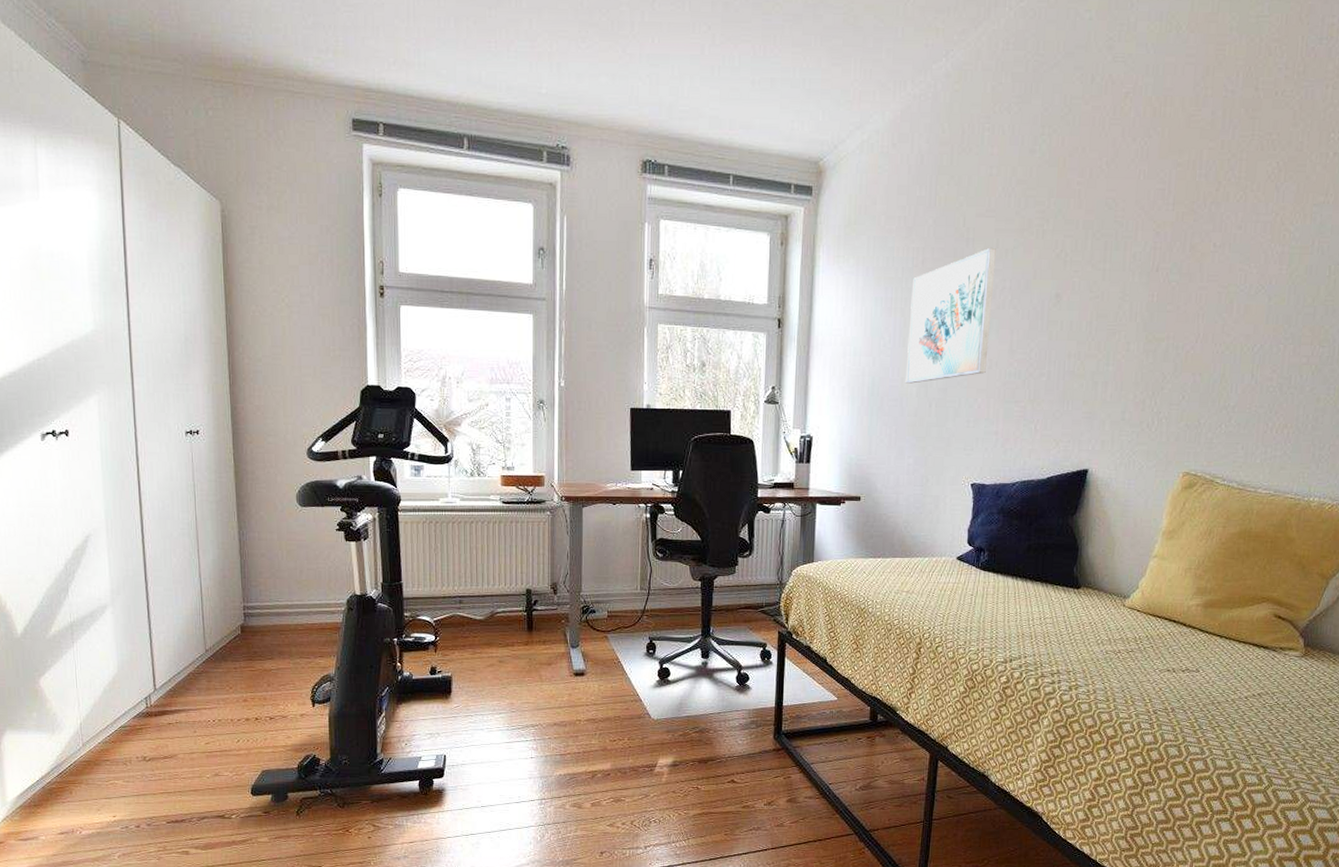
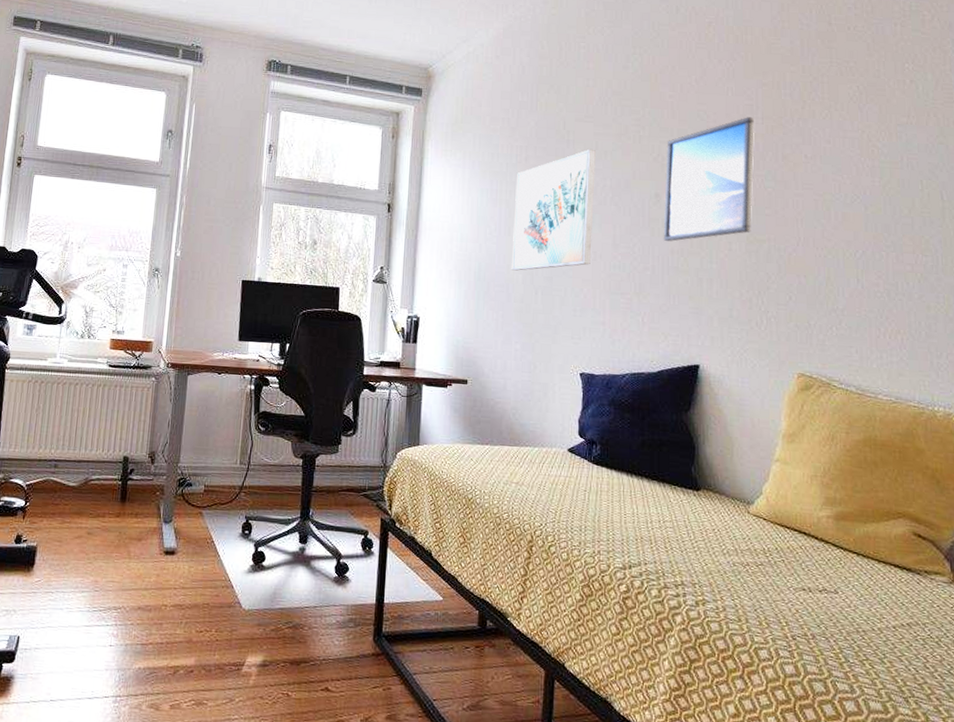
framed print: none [1061,203,1166,344] -> present [663,117,755,241]

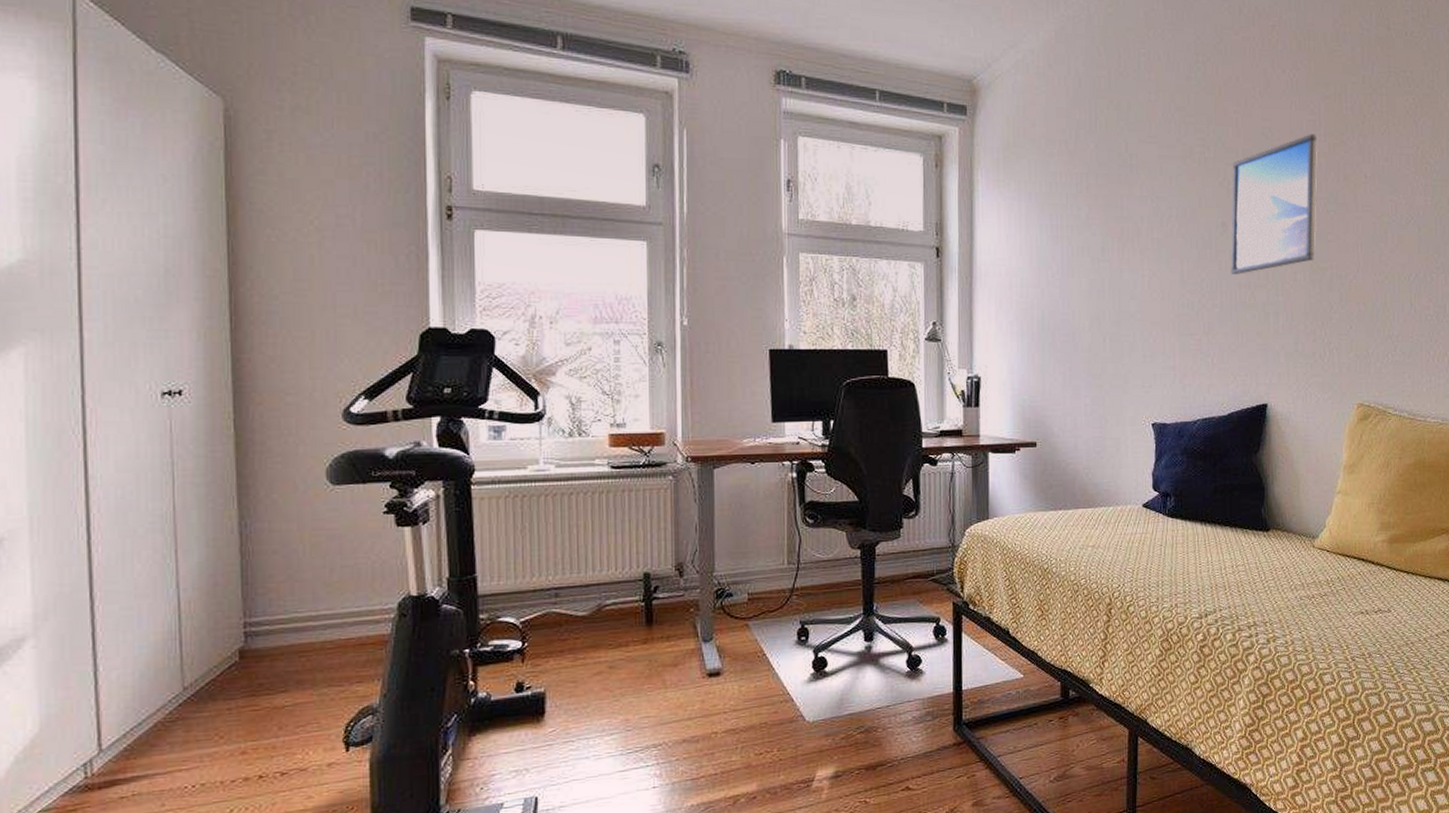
wall art: present [511,149,596,271] -> none [1076,174,1161,317]

